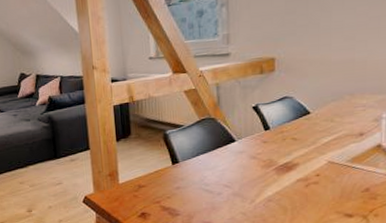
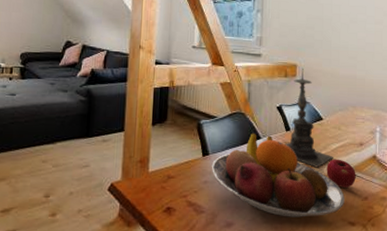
fruit bowl: none [182,136,340,214] -> present [211,132,345,217]
candle holder: none [264,60,326,164] -> present [285,68,334,168]
apple: none [316,152,354,181] -> present [326,159,356,188]

